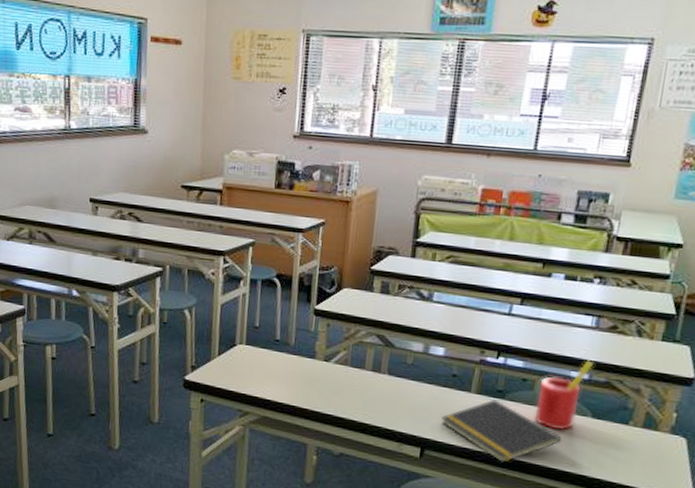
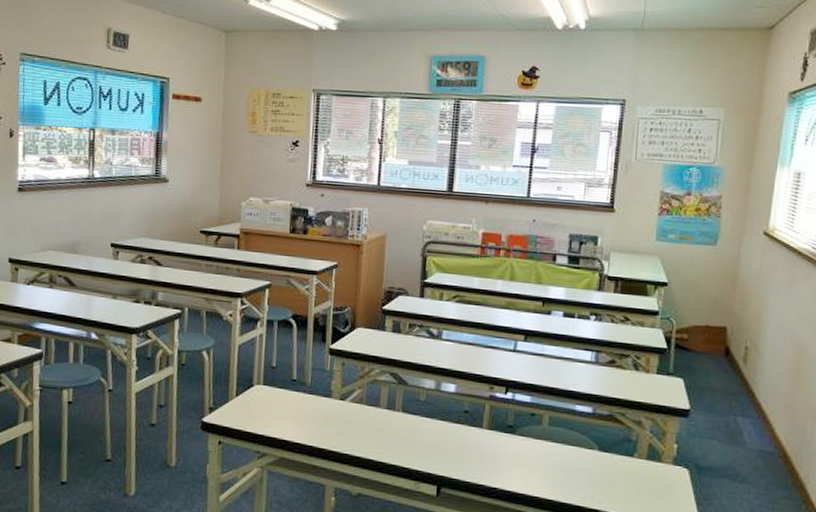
notepad: present [441,399,562,463] -> none [455,435,572,499]
straw: present [534,360,593,430] -> none [544,394,596,464]

